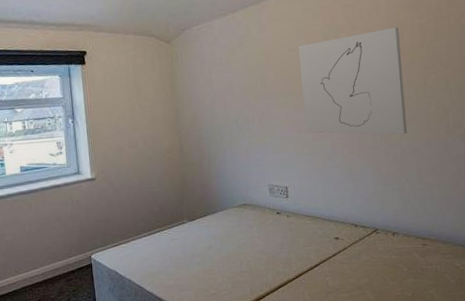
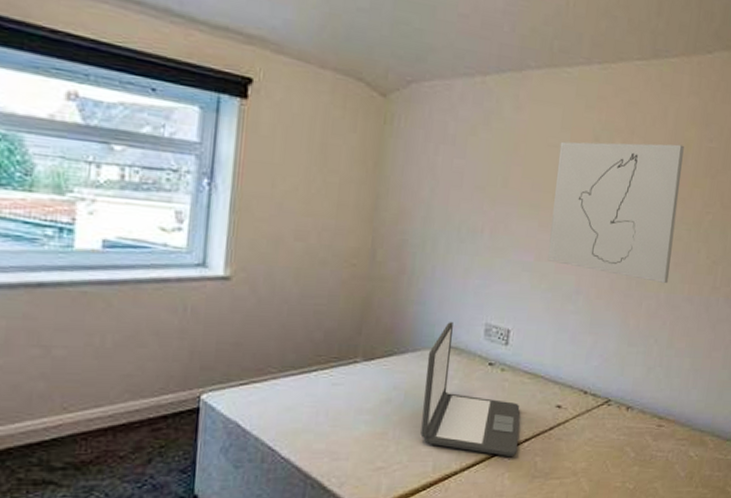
laptop: none [231,187,311,279] -> present [420,322,520,456]

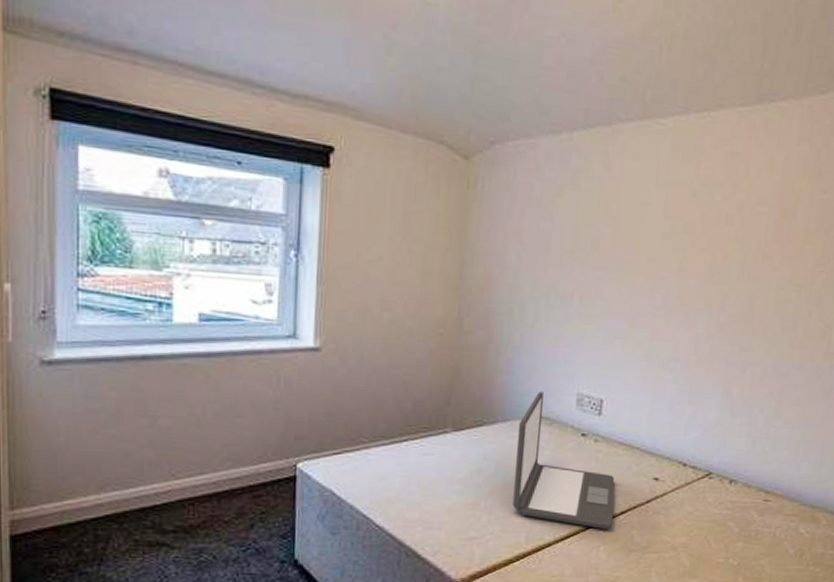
wall art: present [547,141,684,284] -> none [642,197,793,350]

